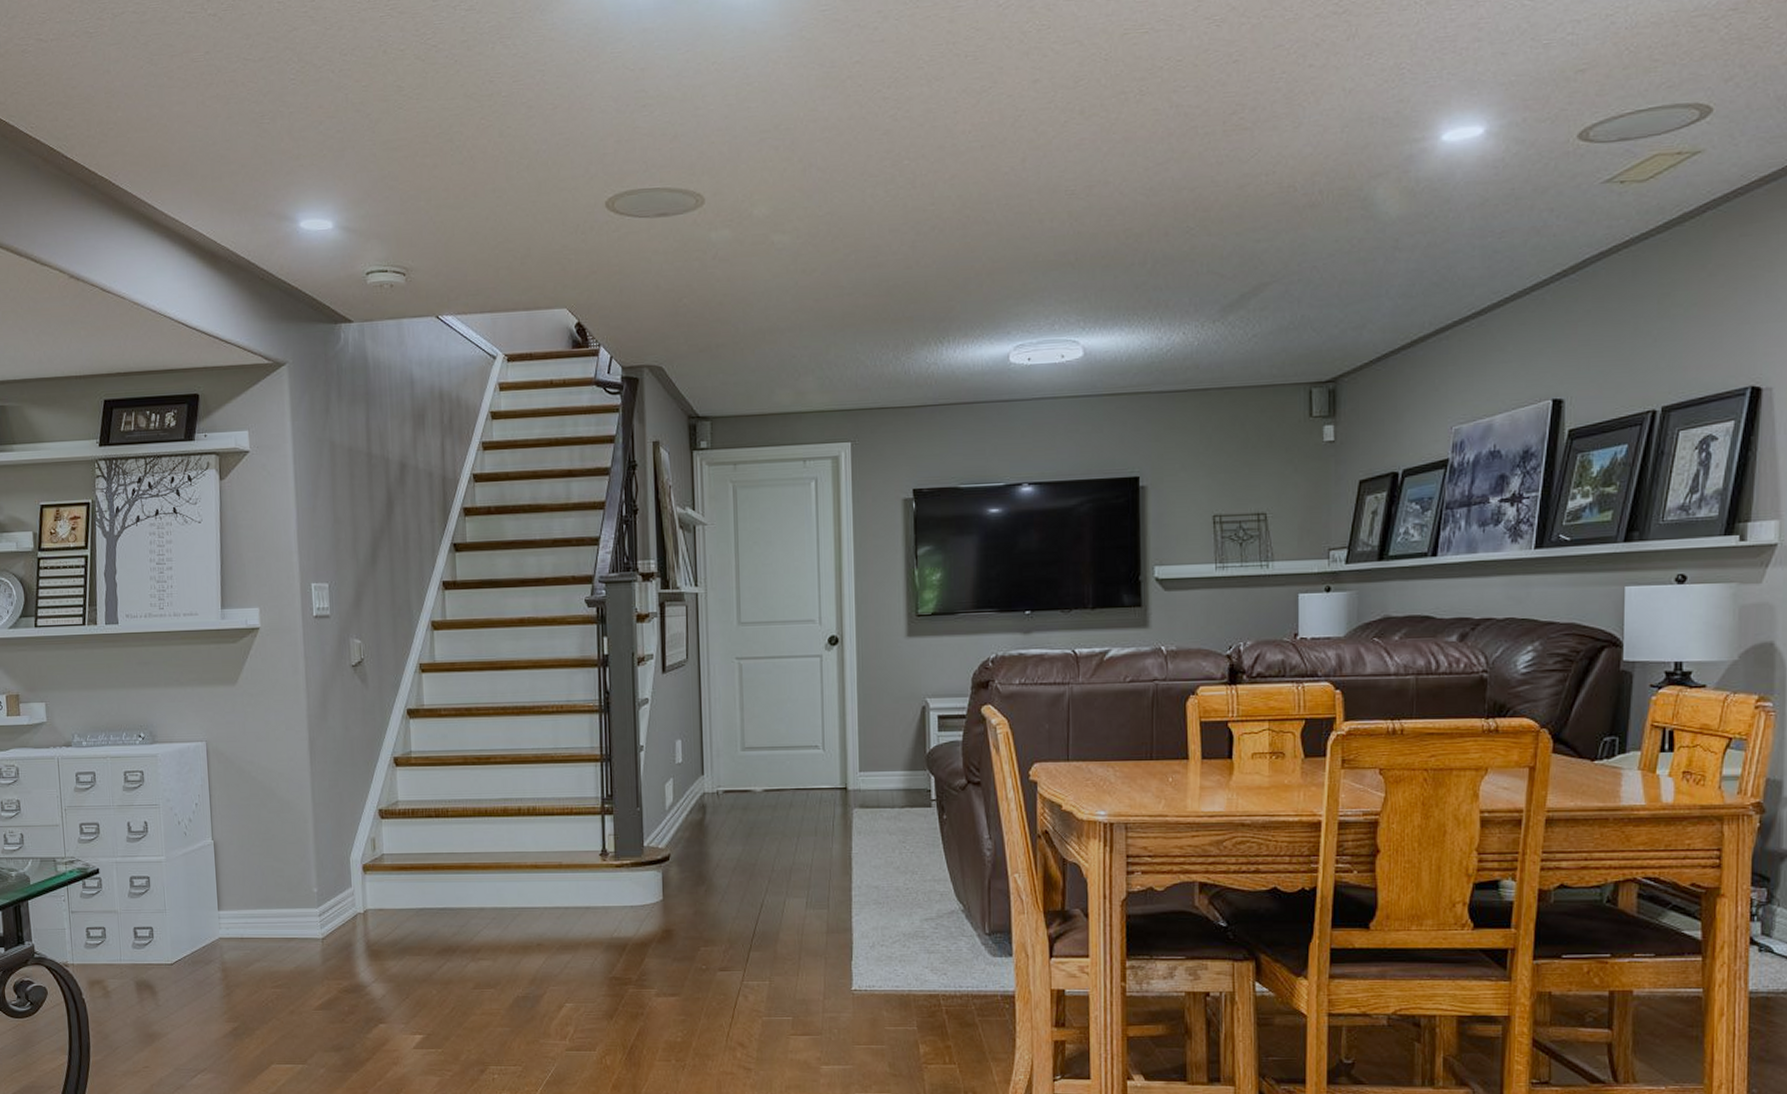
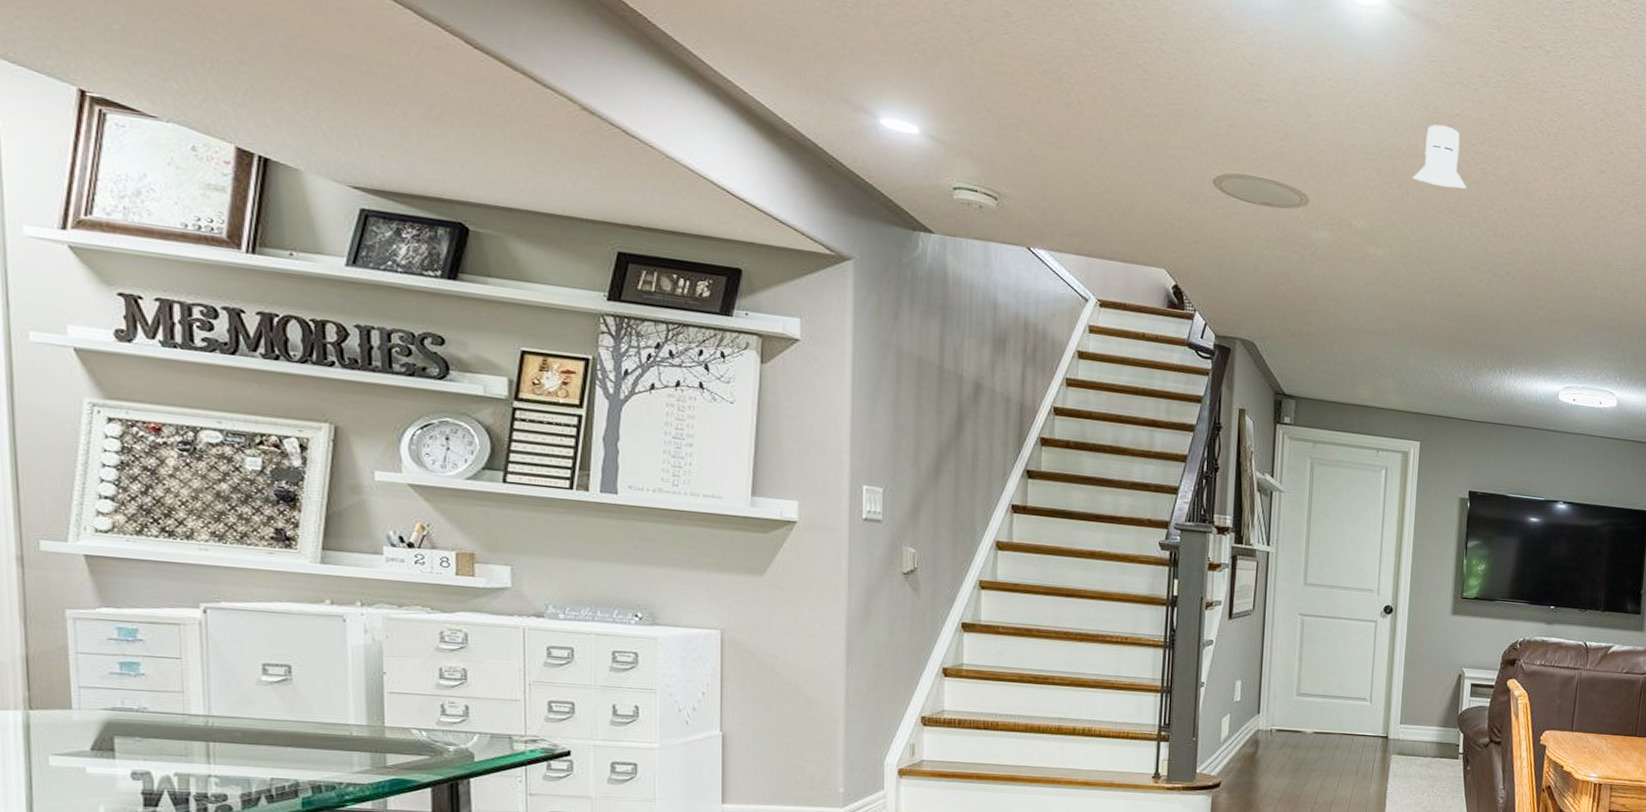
knight helmet: none [814,78,876,149] -> present [1413,124,1467,189]

